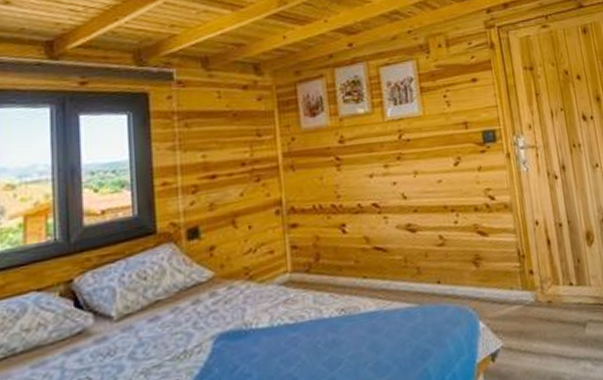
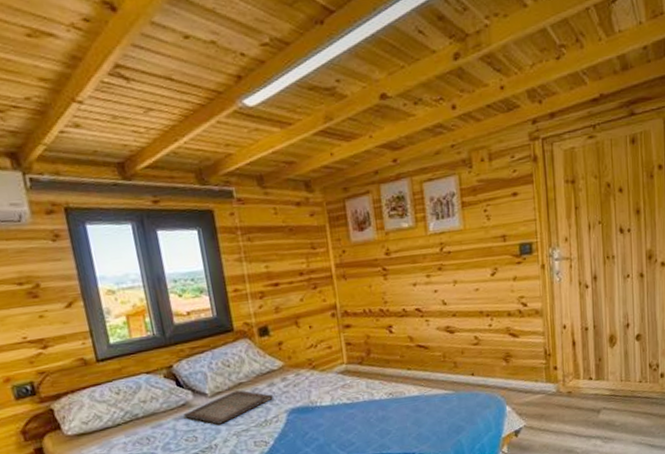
serving tray: none [77,310,199,360] -> present [183,390,274,425]

